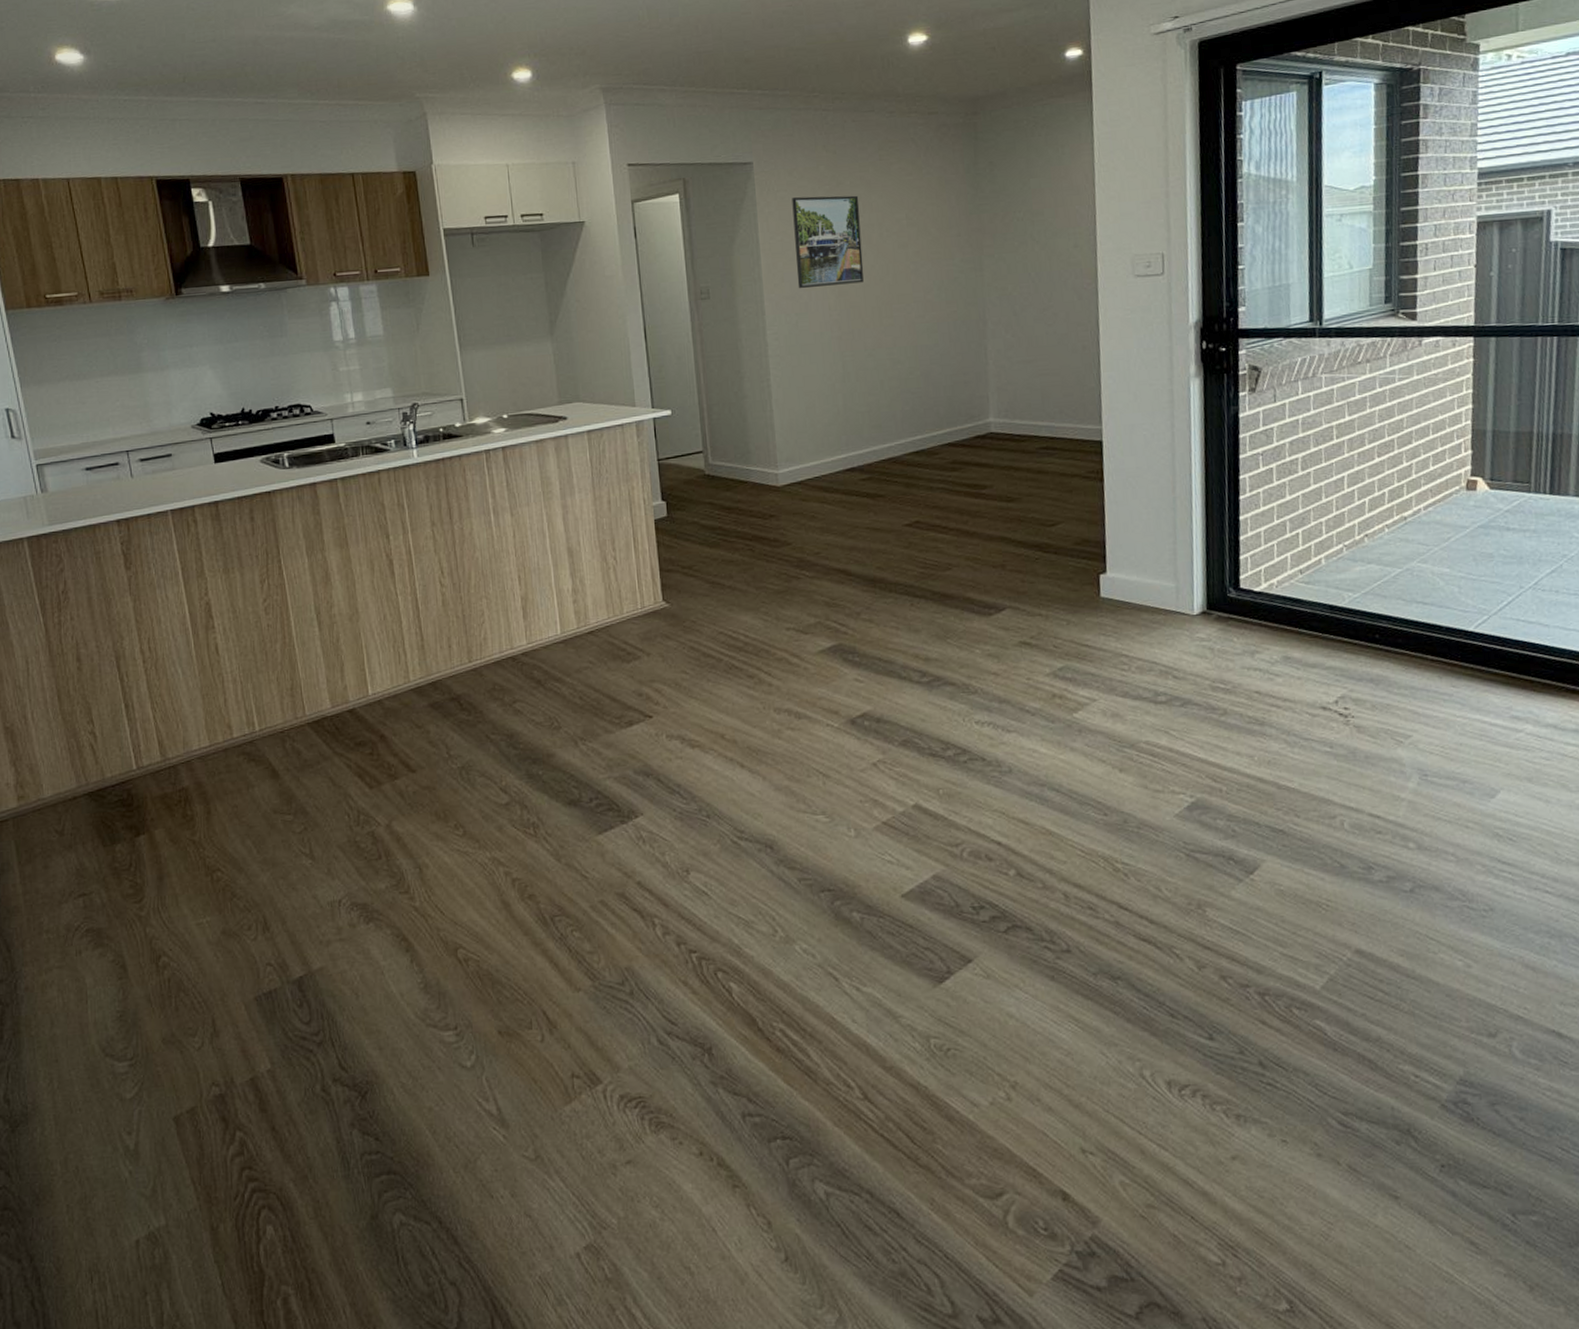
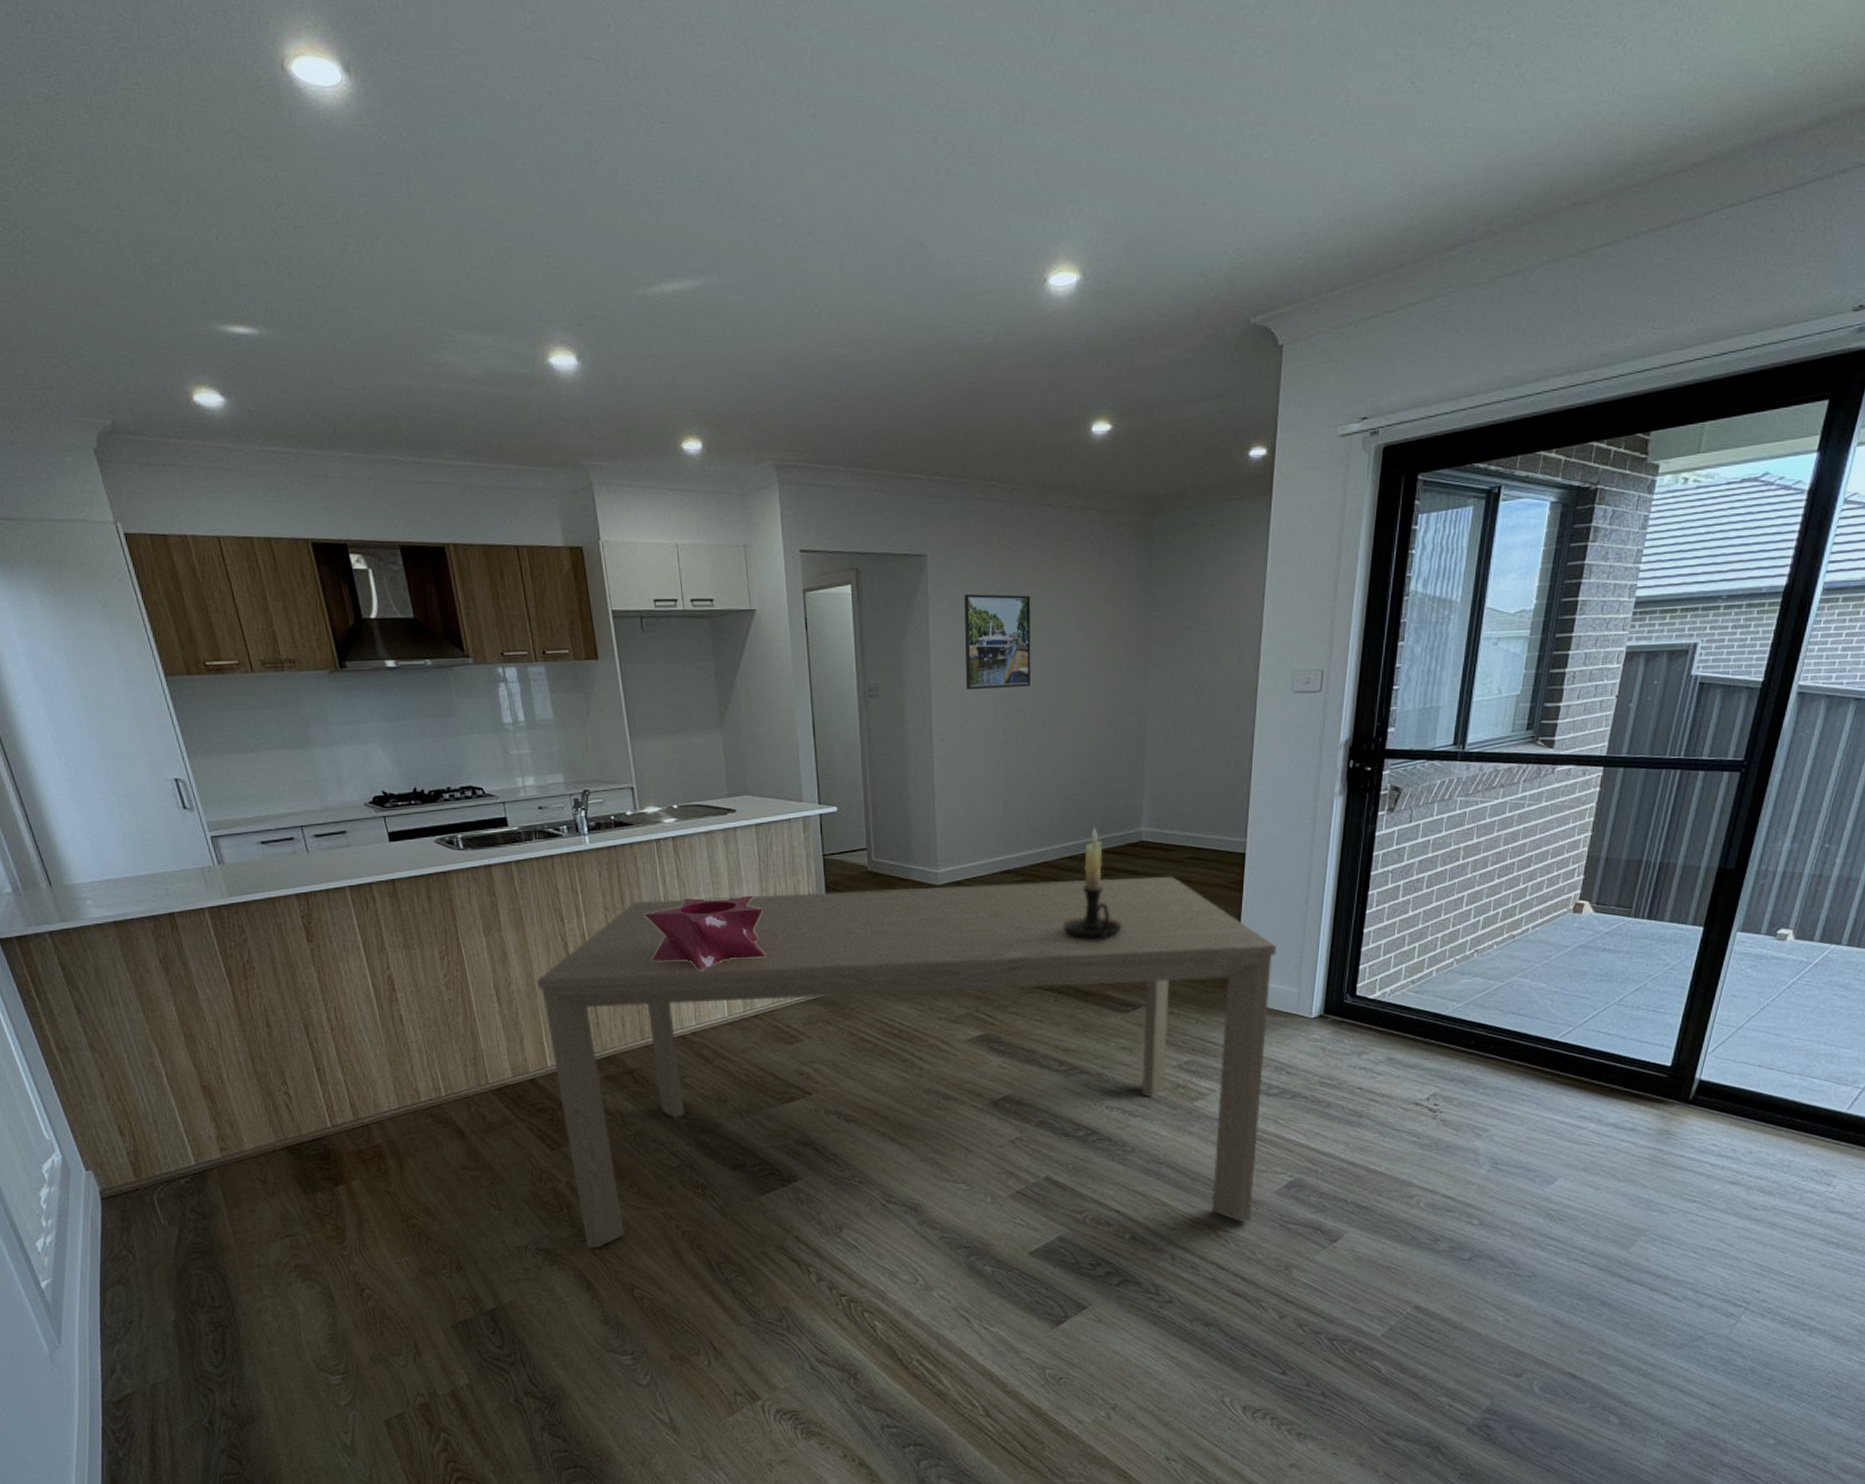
dining table: none [360,467,1152,902] -> present [537,876,1278,1249]
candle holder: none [473,504,600,585] -> present [644,895,766,970]
candle holder: none [915,419,978,540] -> present [1064,826,1122,942]

